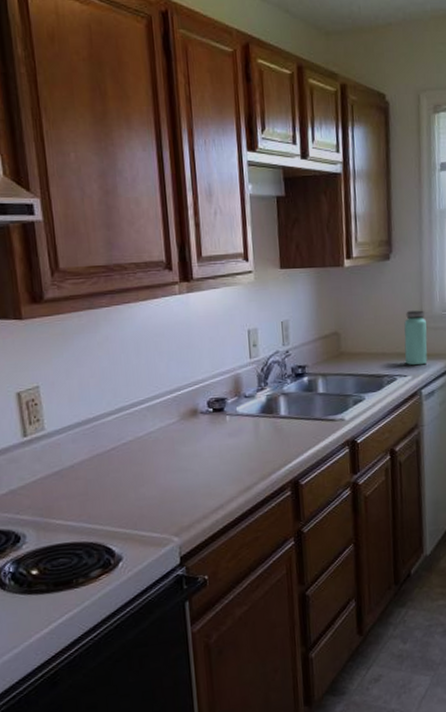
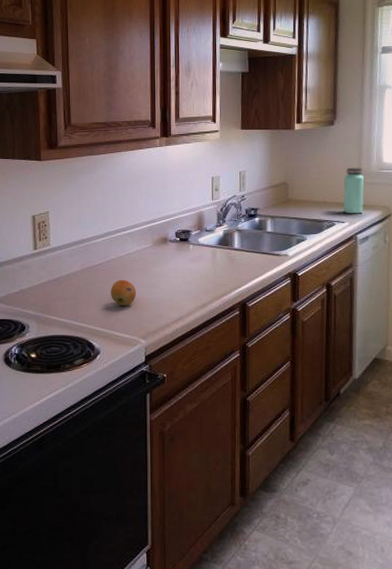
fruit: none [130,465,164,499] -> present [111,279,137,307]

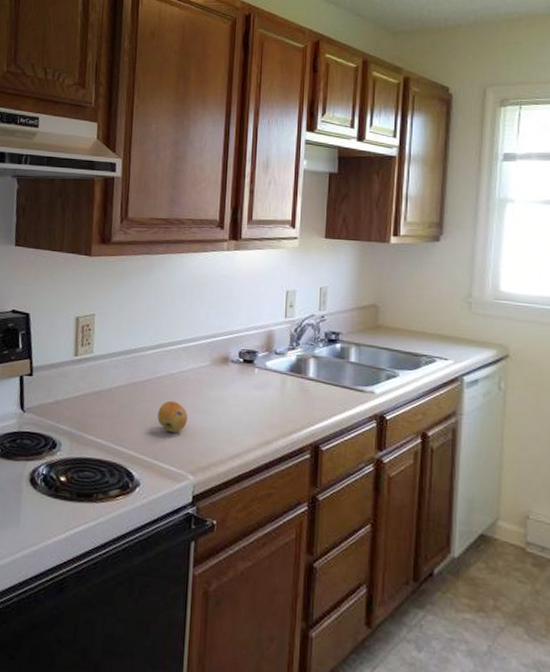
bottle: present [343,168,365,214] -> none [448,294,476,351]

